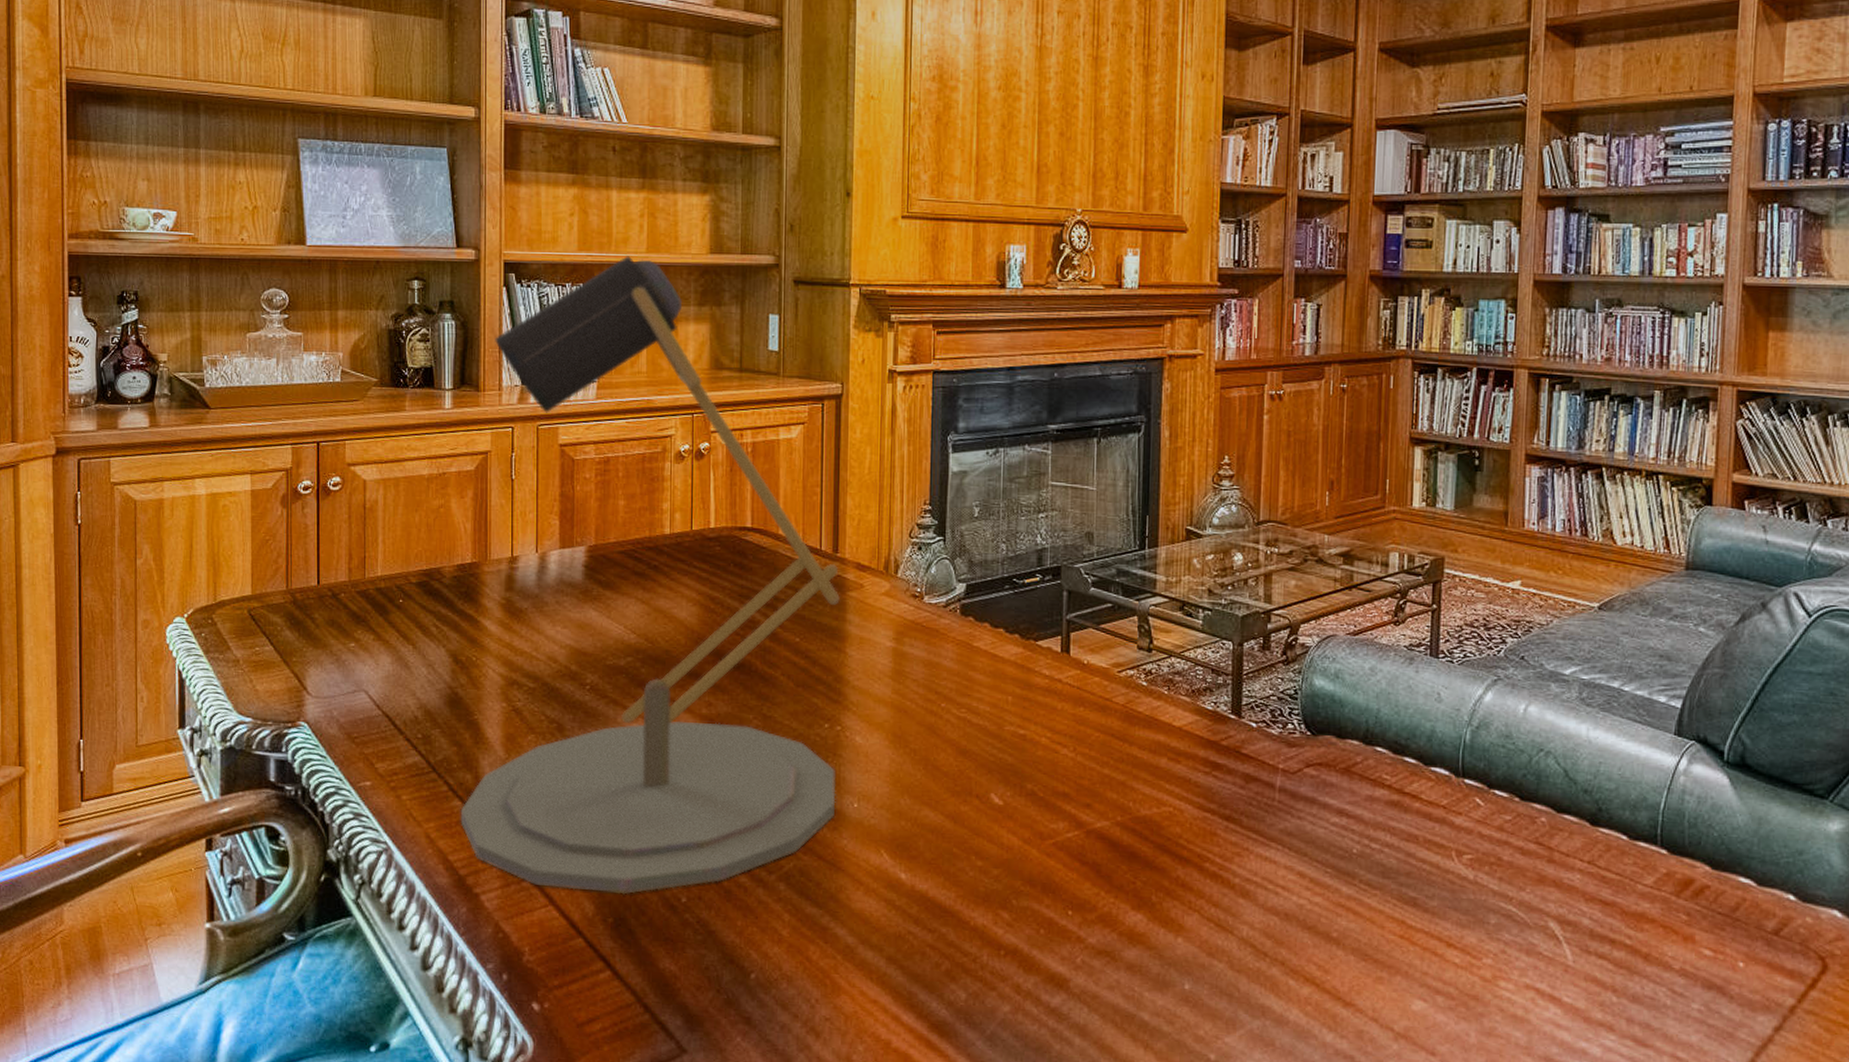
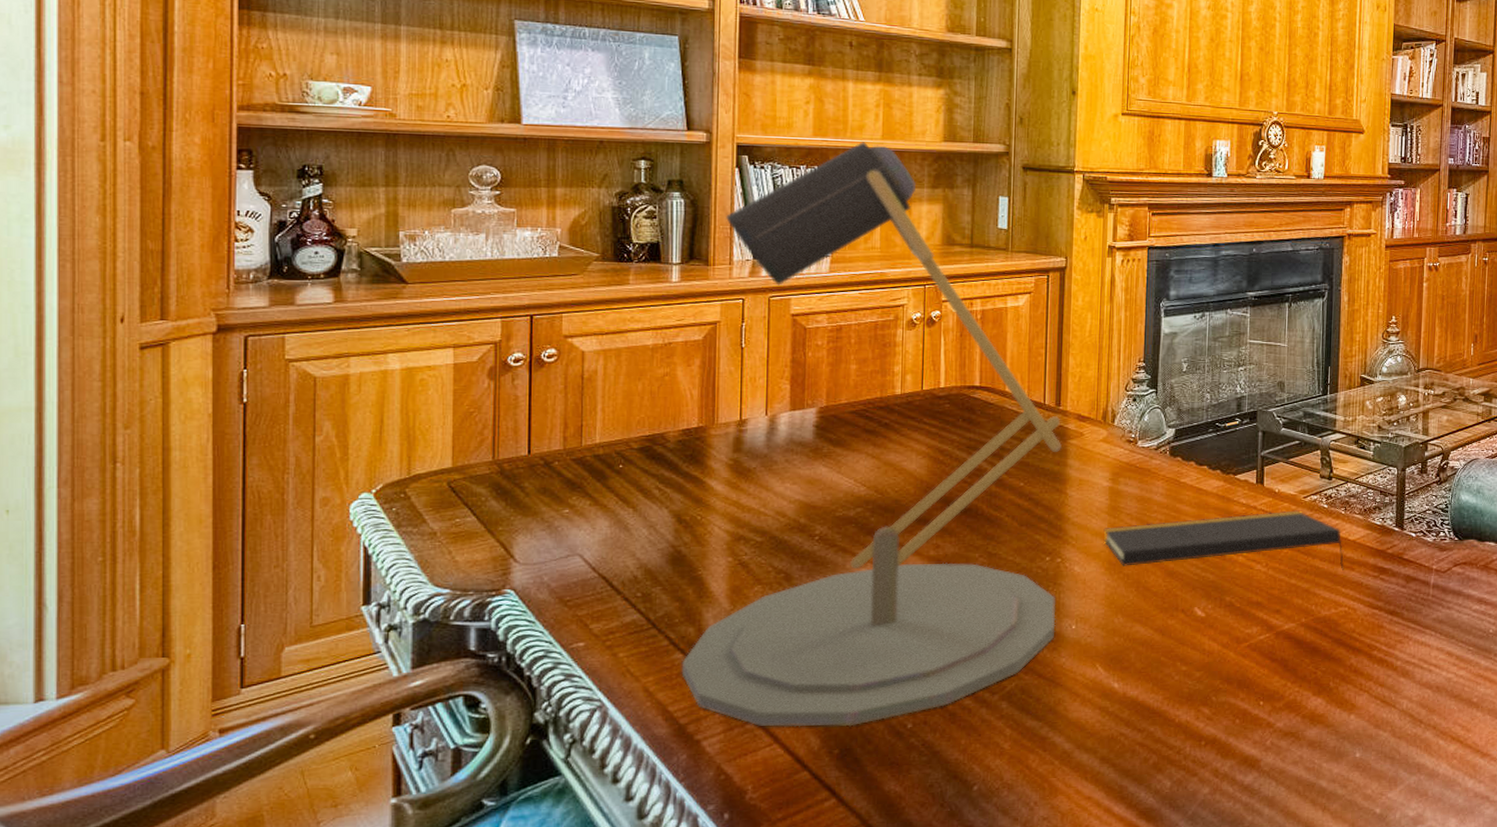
notepad: none [887,686,1169,762] -> present [1103,510,1345,570]

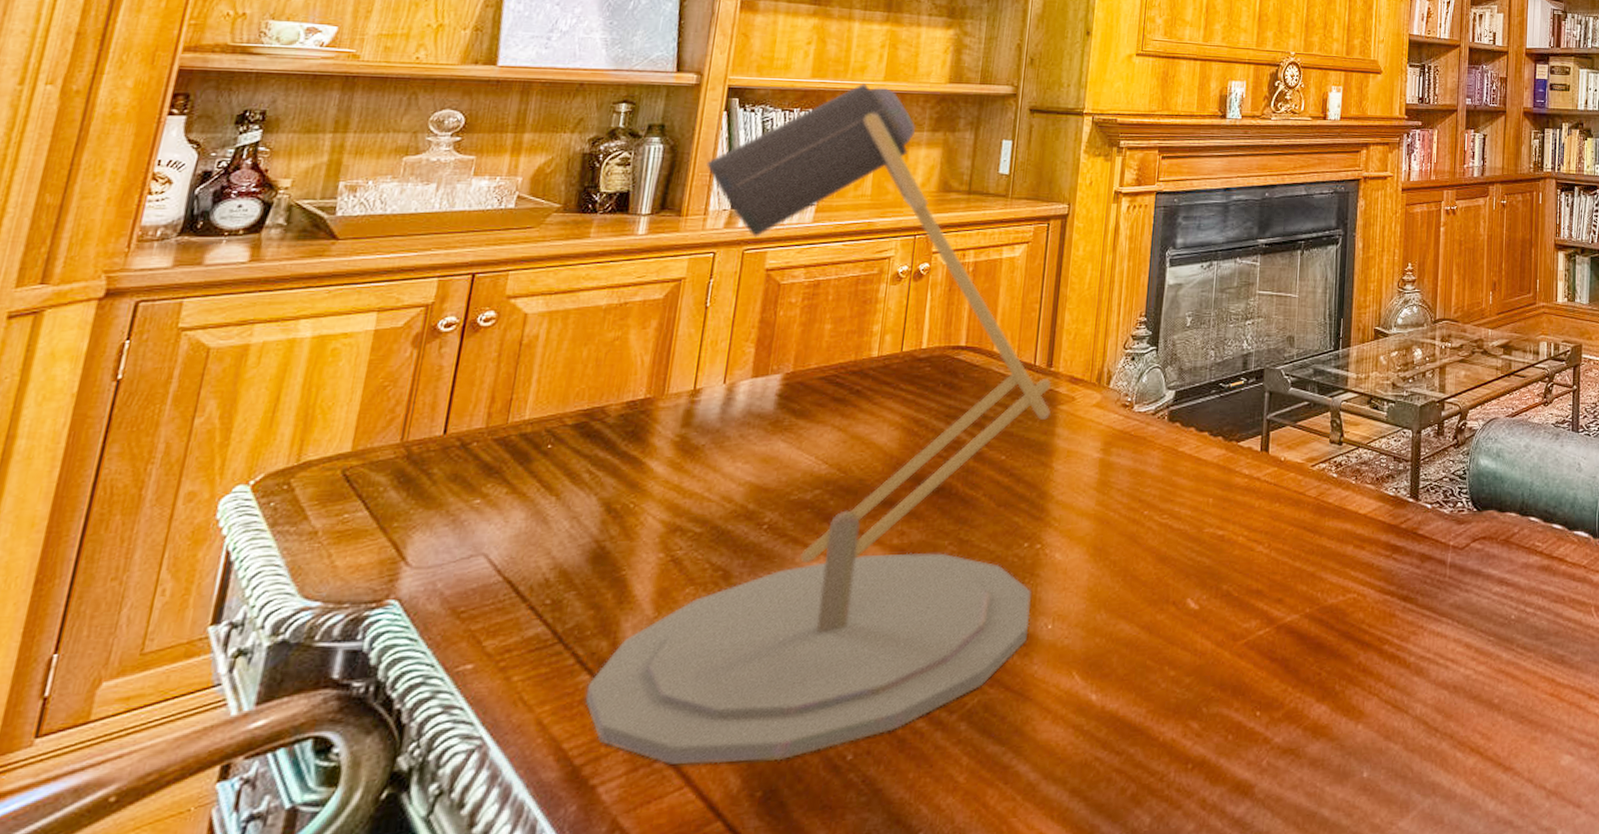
notepad: present [1103,510,1345,570] -> none [1089,481,1354,552]

